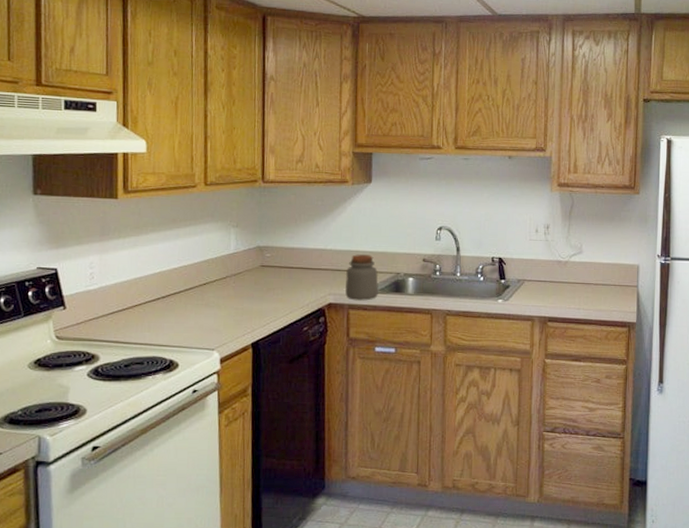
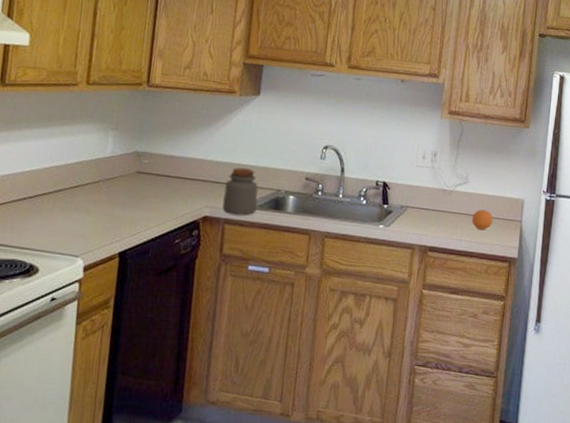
fruit: none [589,278,610,298] -> present [472,209,493,231]

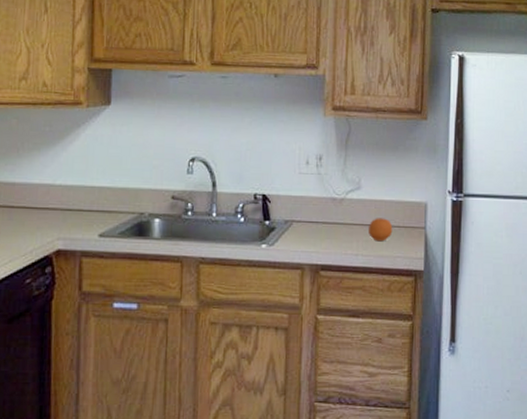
jar: present [222,167,259,217] -> none [77,191,119,247]

